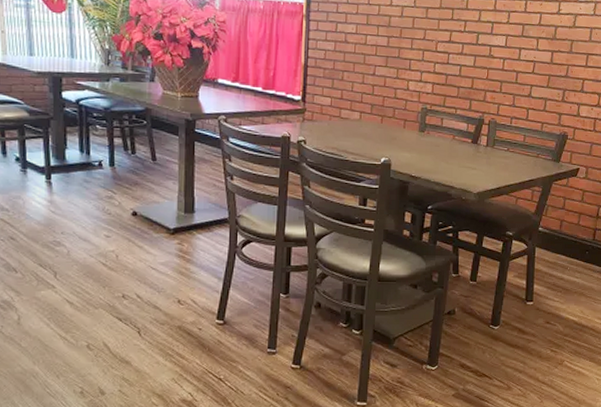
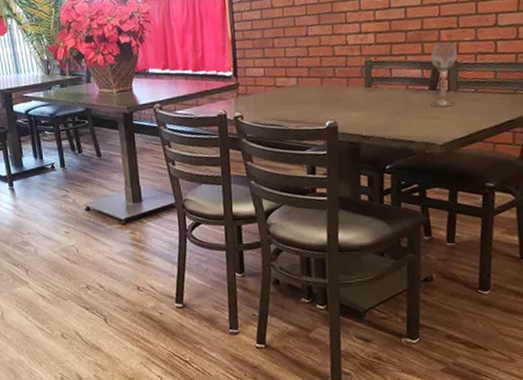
wineglass: none [471,103,497,161] -> present [431,42,457,108]

